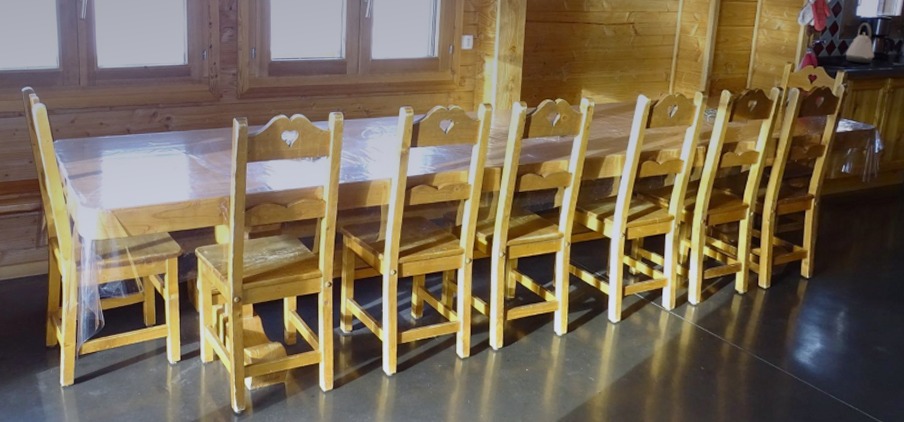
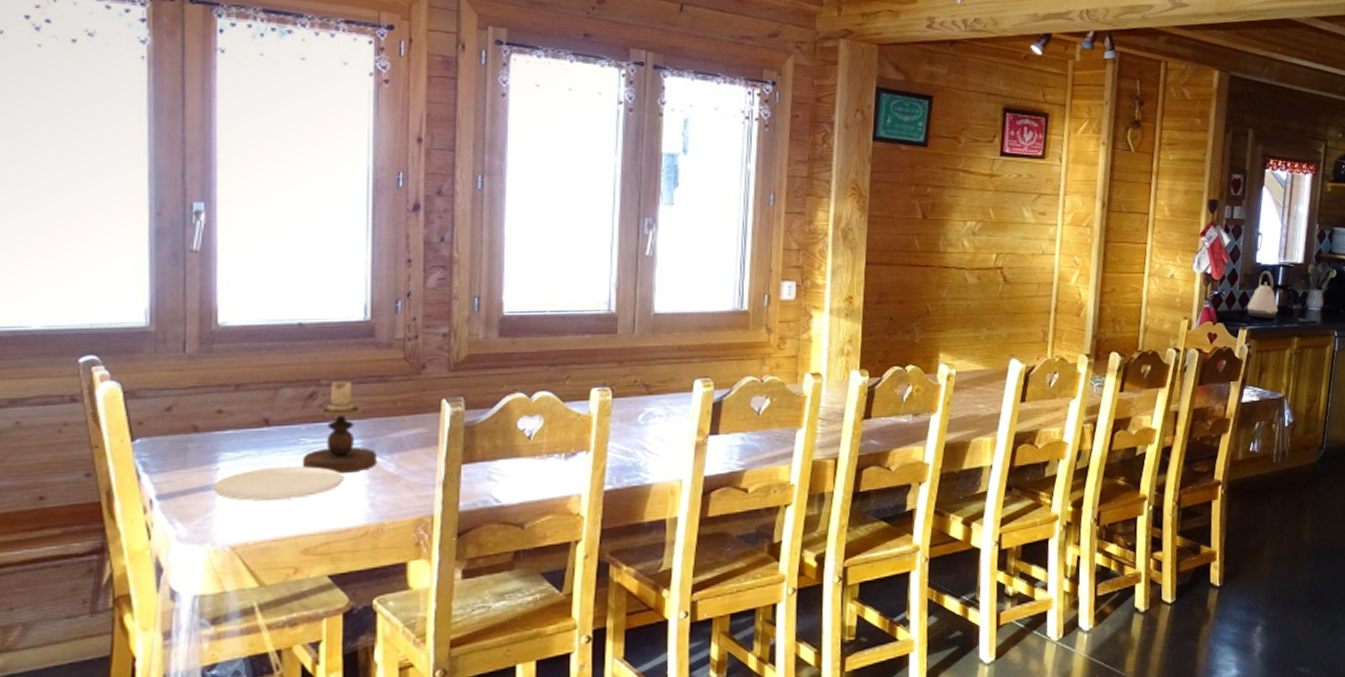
plate: none [99,161,175,182] -> present [212,466,344,501]
candlestick: none [150,105,194,166] -> present [302,381,376,473]

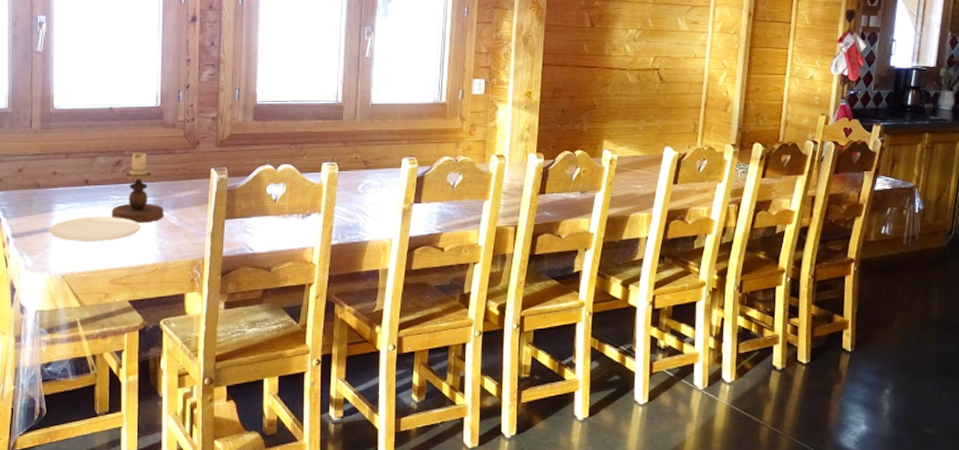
kettle: present [1246,270,1278,319] -> none [880,73,910,116]

